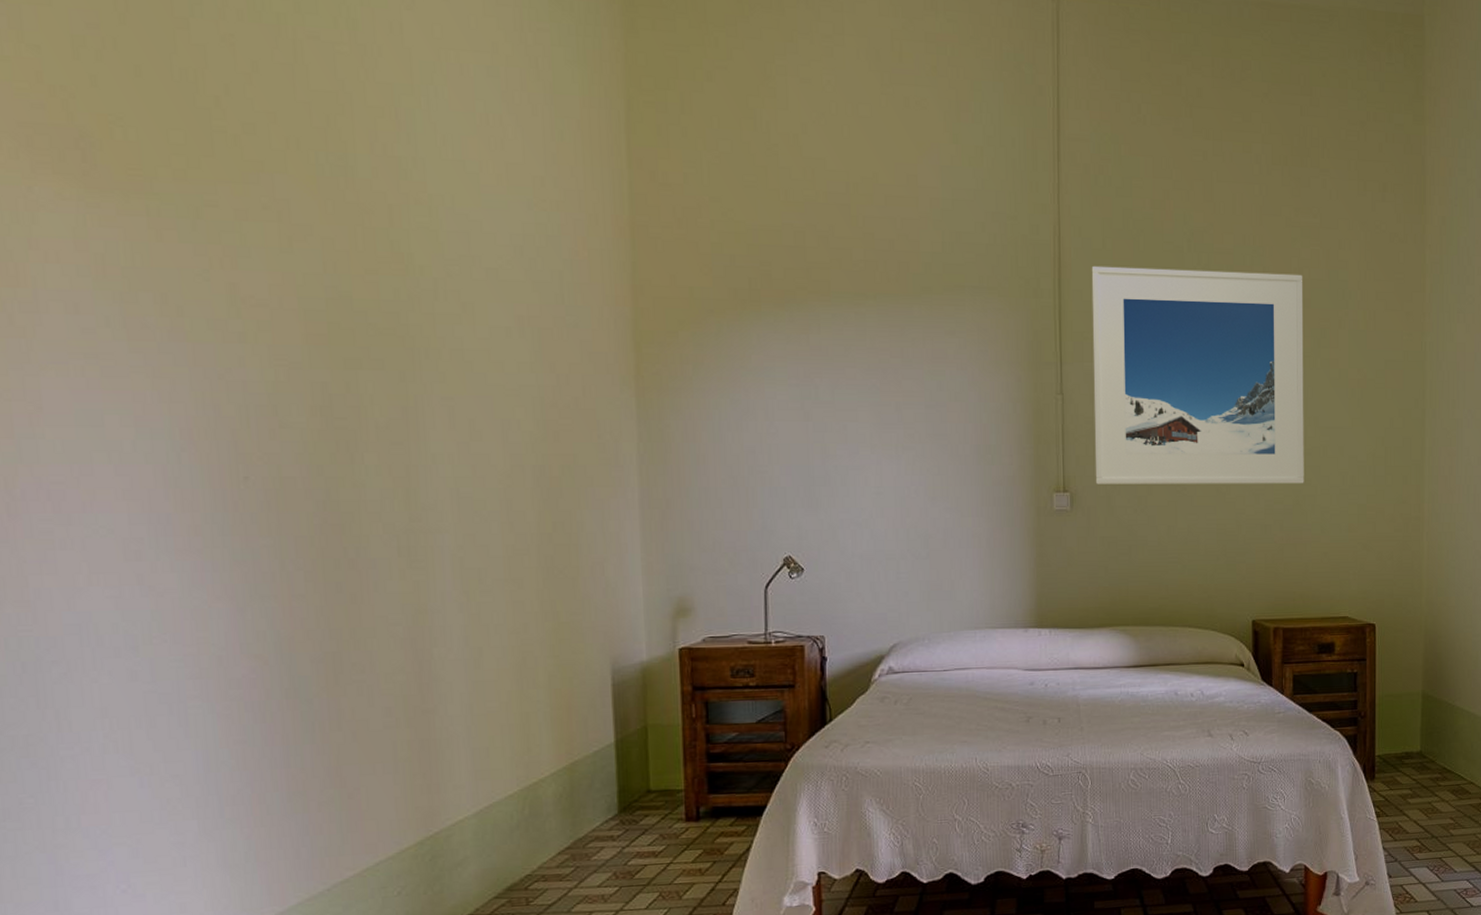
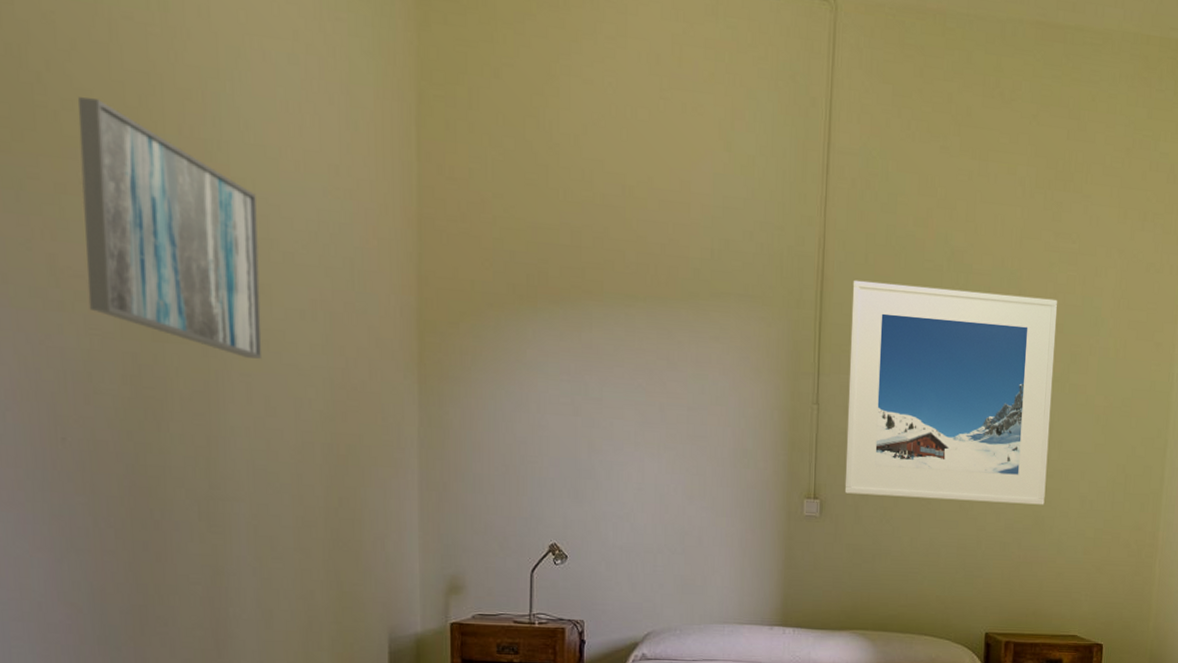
wall art: none [260,120,466,381] -> present [78,97,263,359]

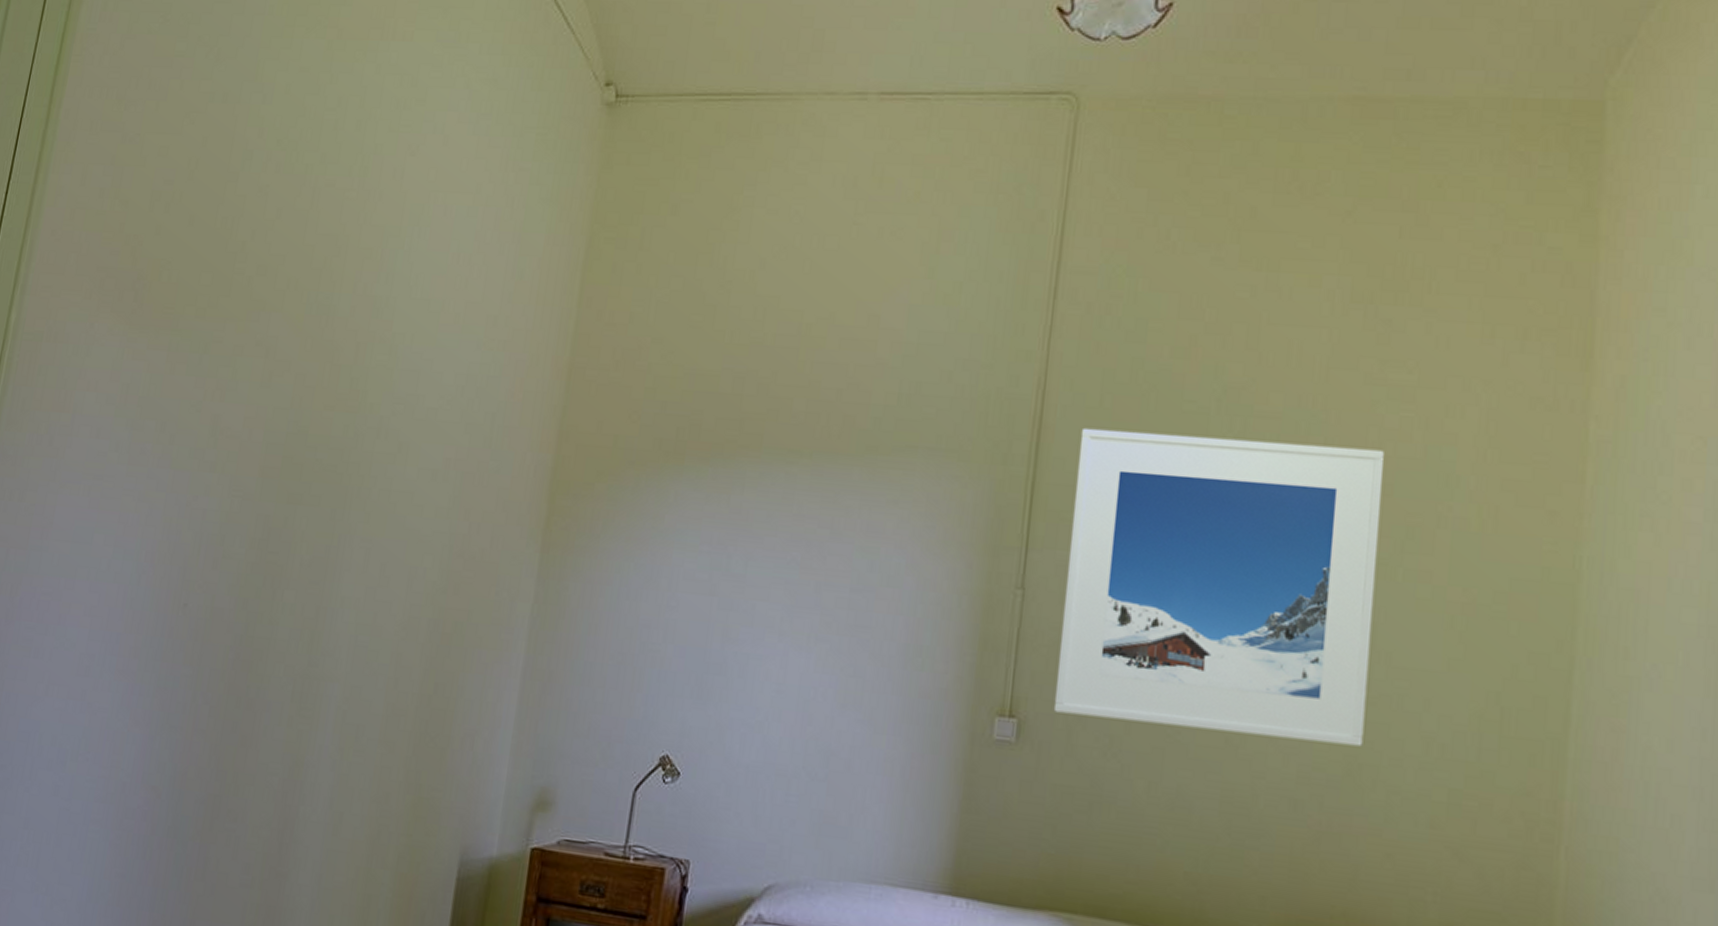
wall art: present [78,97,263,359] -> none [237,262,412,523]

